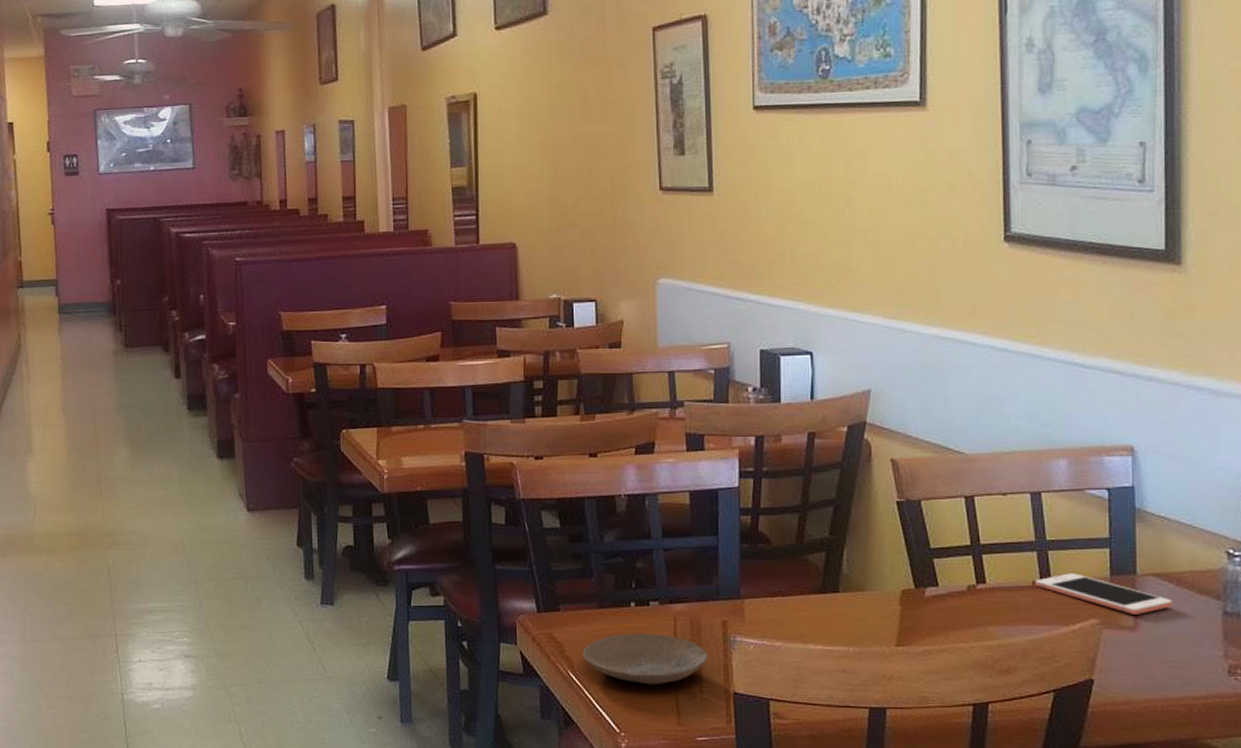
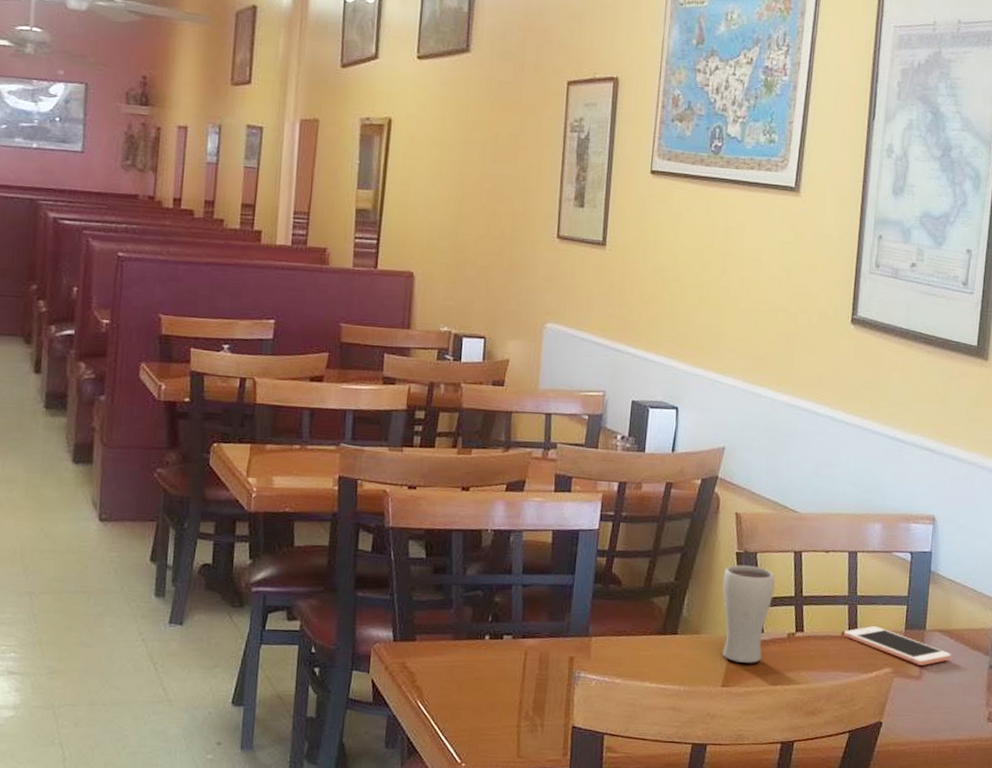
plate: present [582,633,708,685] -> none [433,666,553,717]
drinking glass: none [884,514,946,620] -> present [722,564,775,663]

